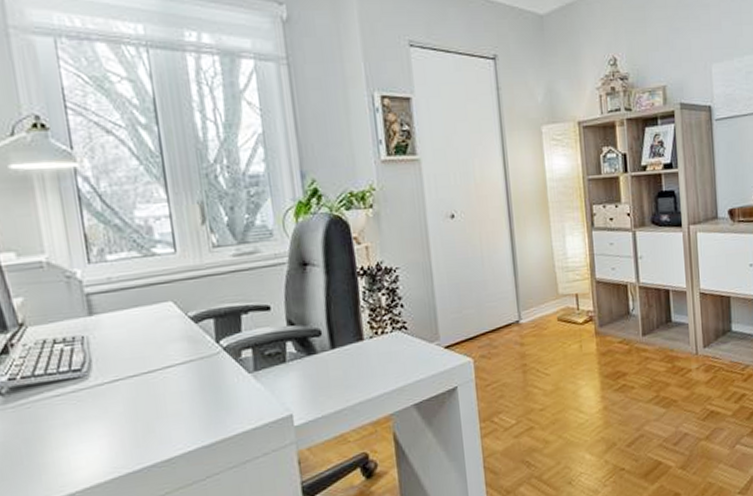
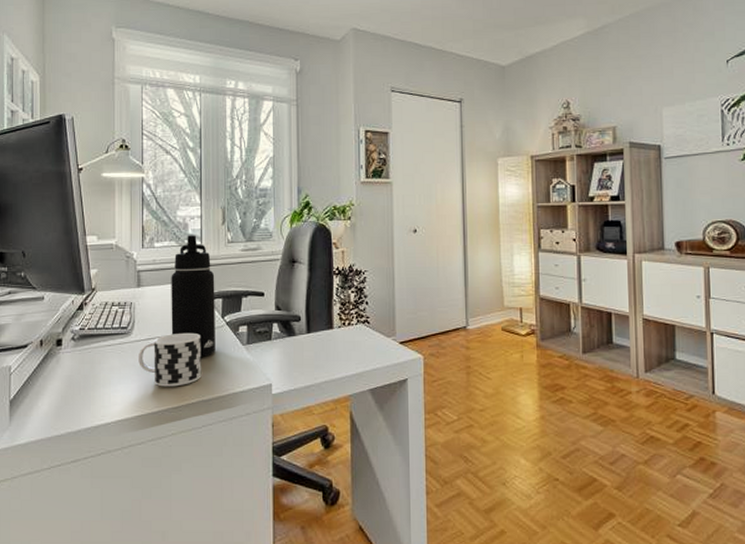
cup: none [103,365,198,438] -> present [138,332,202,387]
water bottle: none [136,240,213,394] -> present [171,235,215,357]

